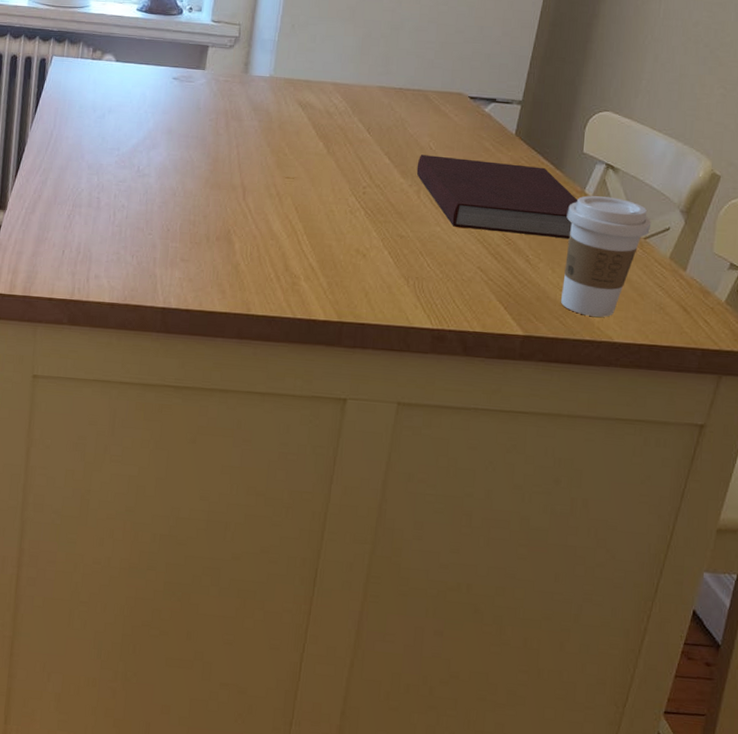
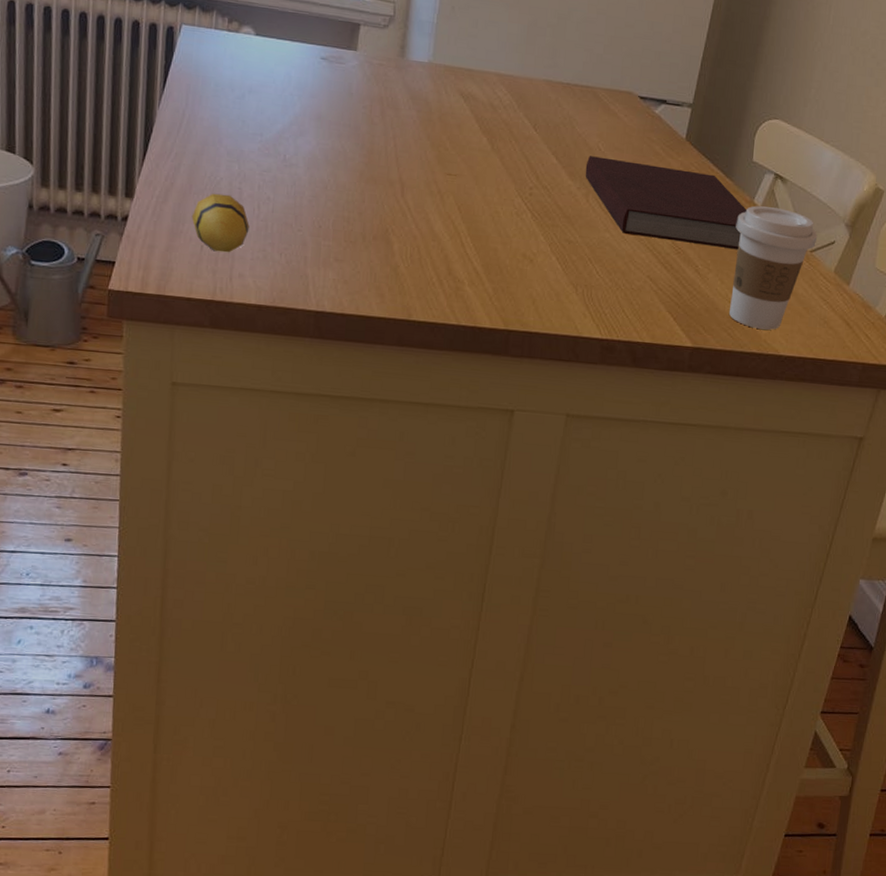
decorative egg: none [55,203,106,257] -> present [191,193,250,253]

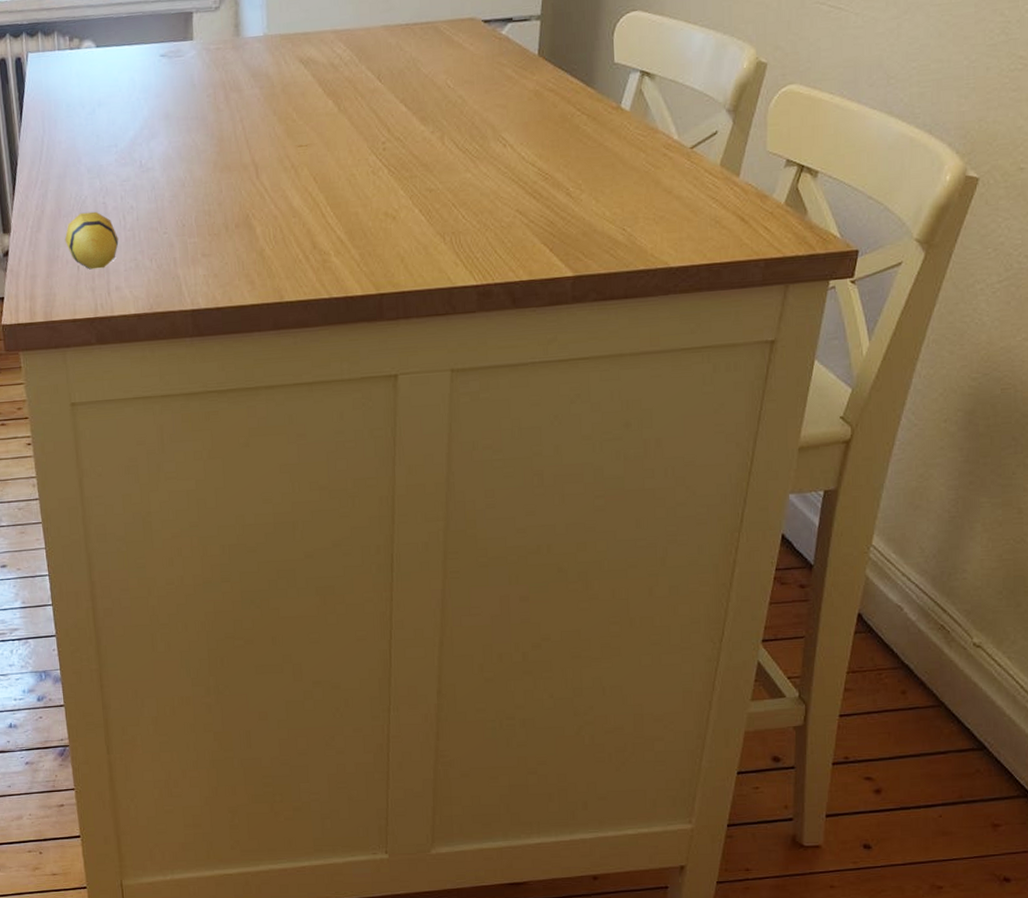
notebook: present [585,156,747,249] -> none [436,87,614,170]
coffee cup: present [729,206,818,330] -> none [604,107,697,244]

